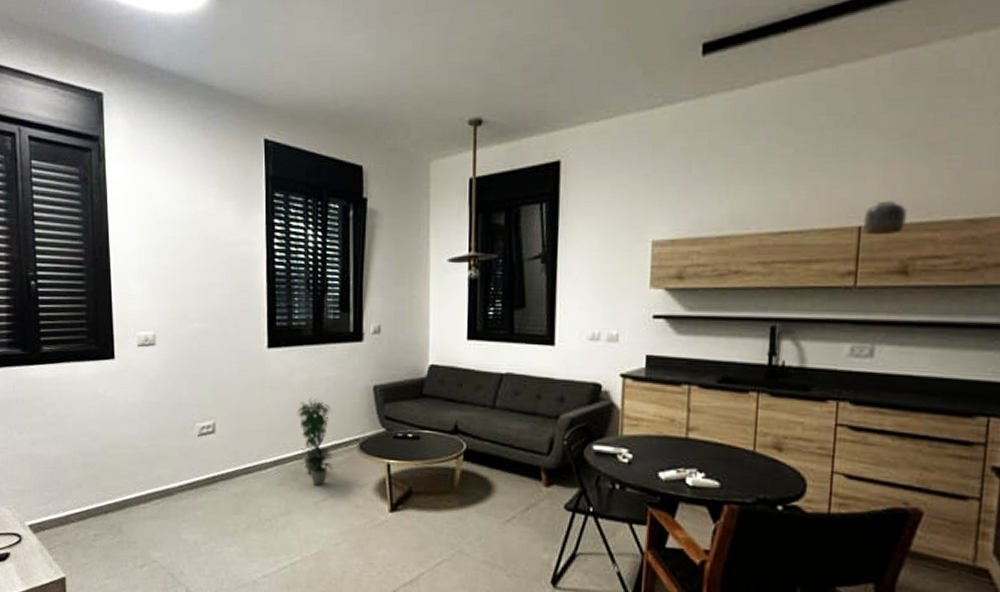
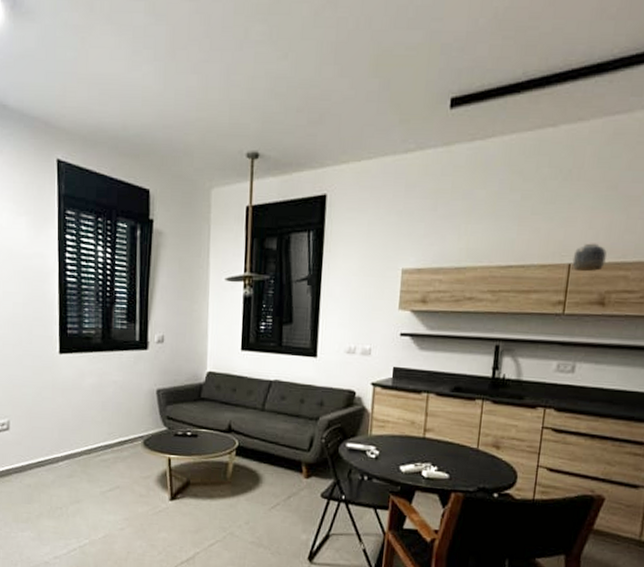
potted plant: present [297,398,334,486] -> none [86,399,121,478]

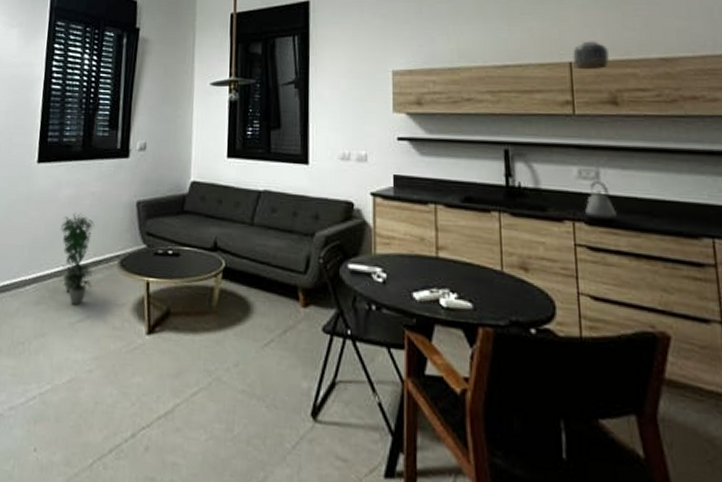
potted plant: none [86,399,121,478] -> present [58,213,94,306]
kettle: none [555,372,583,410] -> present [584,179,617,223]

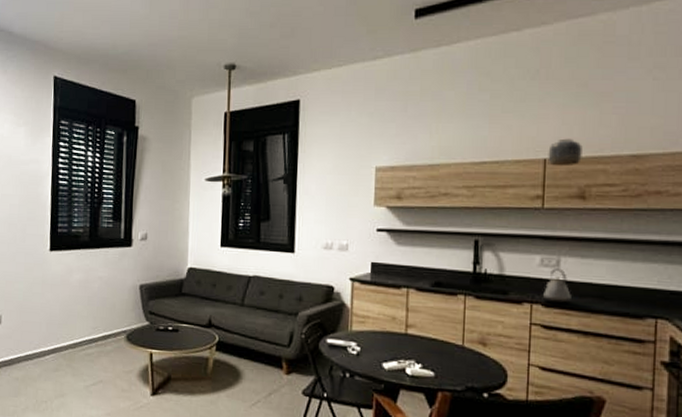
potted plant: present [58,213,94,306] -> none [73,294,104,372]

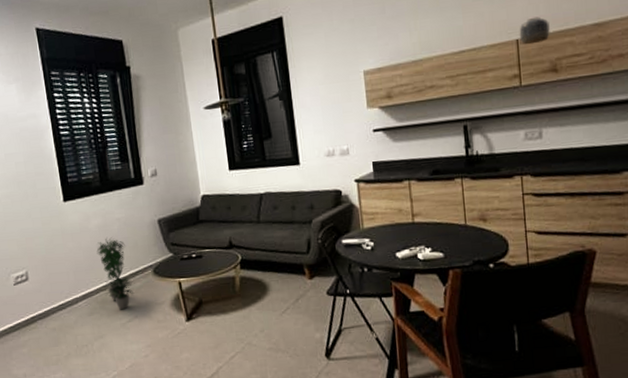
potted plant: none [73,294,104,372] -> present [96,237,135,310]
kettle: present [542,267,571,306] -> none [530,138,556,173]

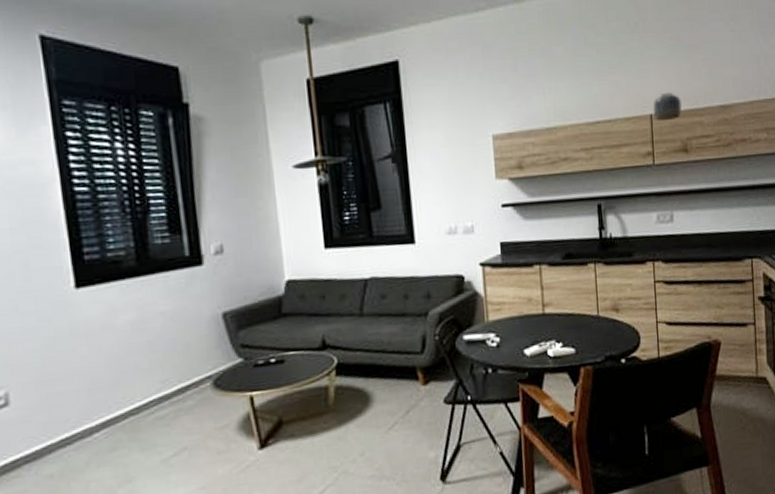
potted plant: present [96,237,135,310] -> none [126,338,184,441]

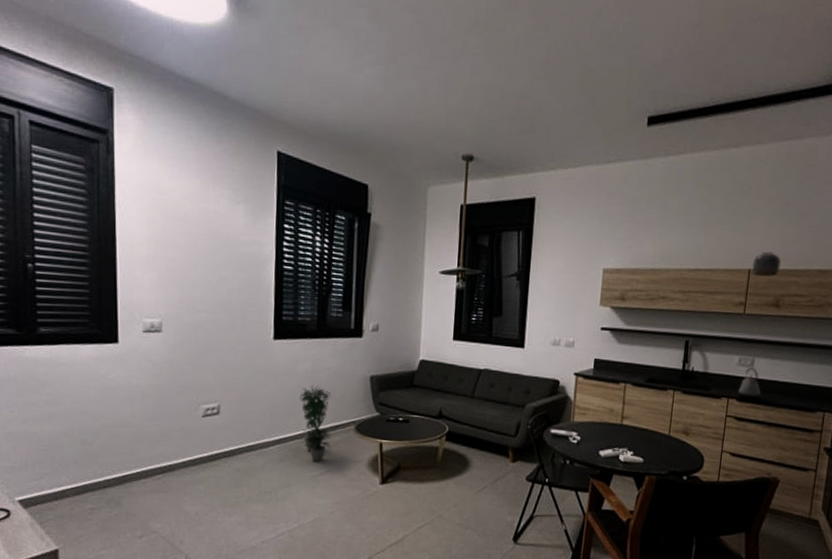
potted plant: none [126,338,184,441] -> present [299,385,333,462]
kettle: none [661,221,686,259] -> present [737,366,761,400]

